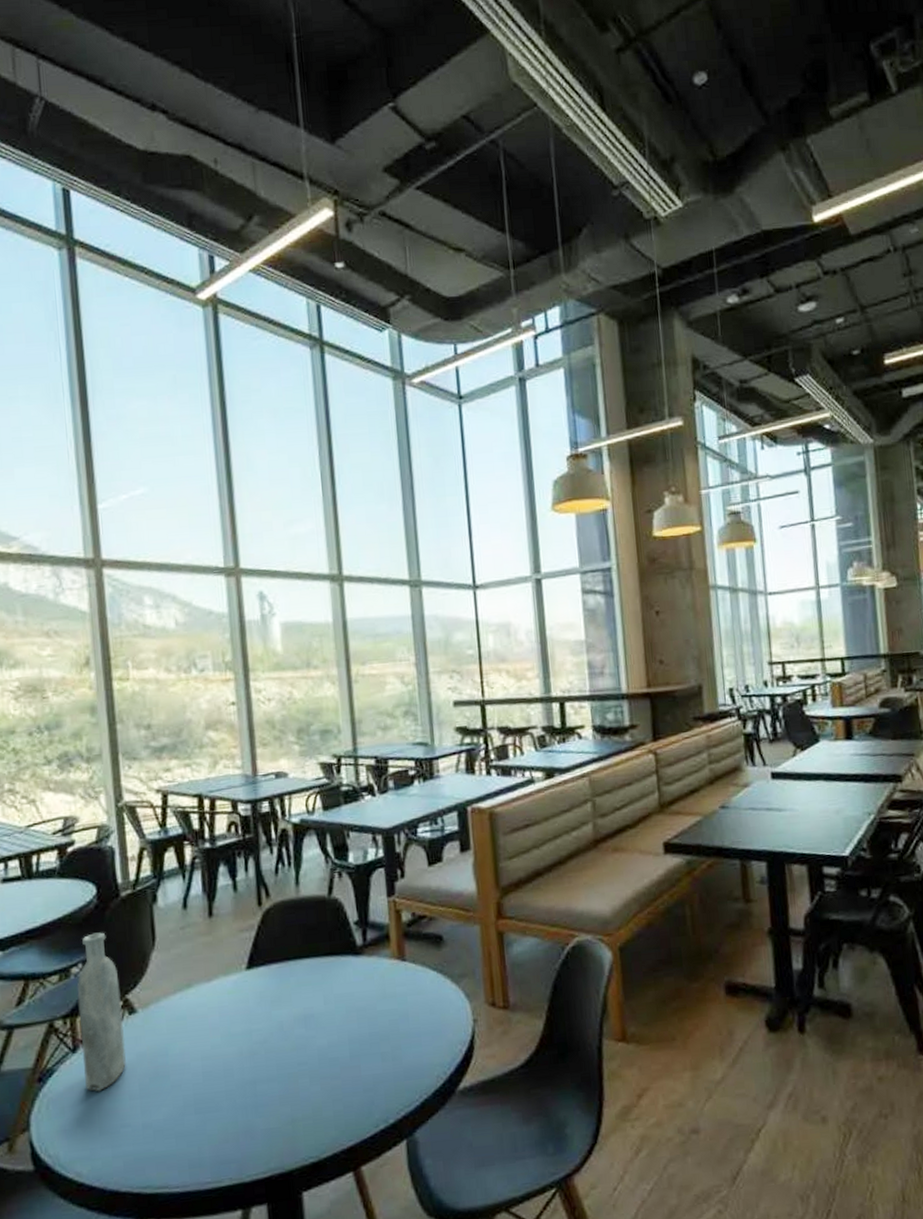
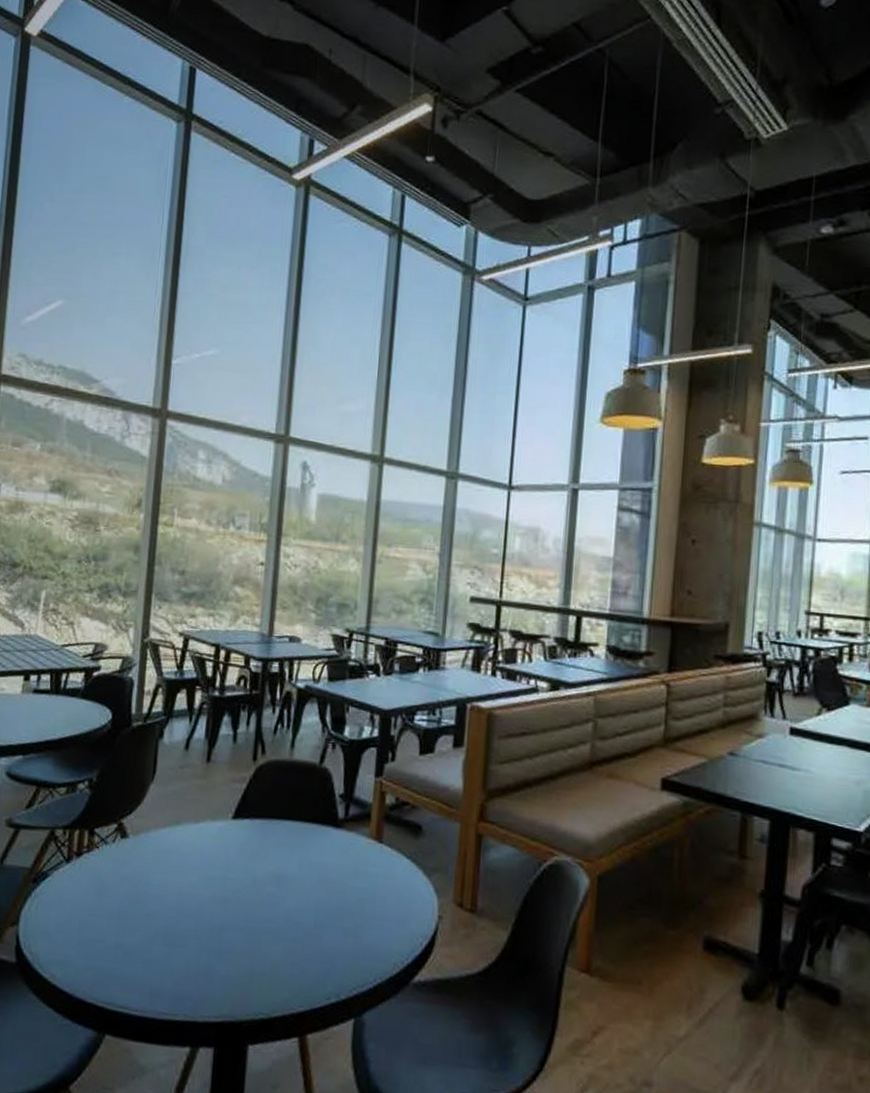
bottle: present [77,932,126,1092] -> none [71,755,118,904]

